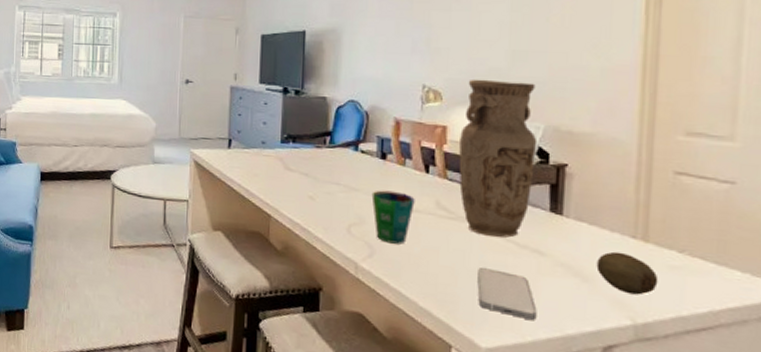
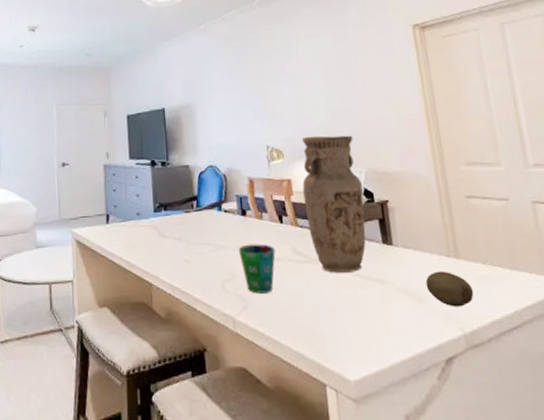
smartphone: present [477,267,537,320] -> none [336,302,390,346]

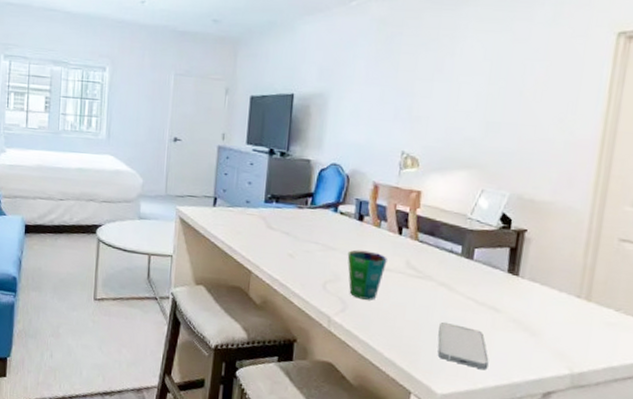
vase: present [301,135,366,273] -> none [428,147,505,296]
smartphone: none [336,302,390,346] -> present [437,321,489,369]
fruit: present [425,271,474,307] -> none [544,309,596,348]

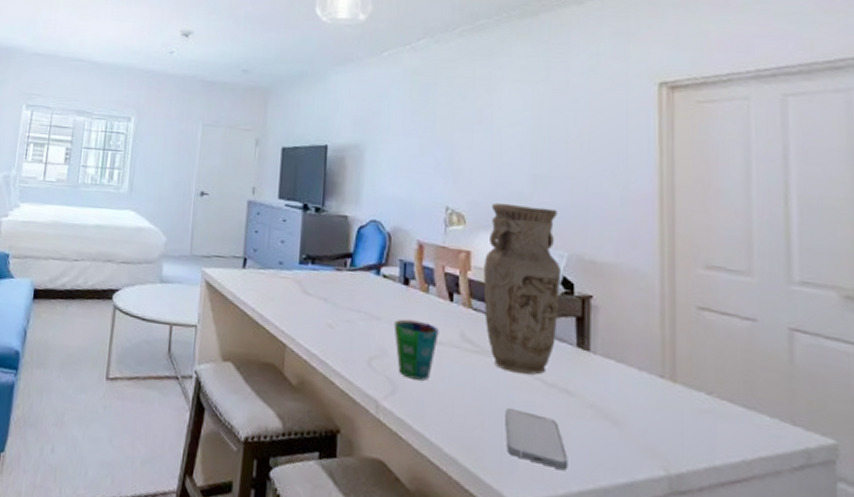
vase: none [428,147,505,296] -> present [483,202,562,375]

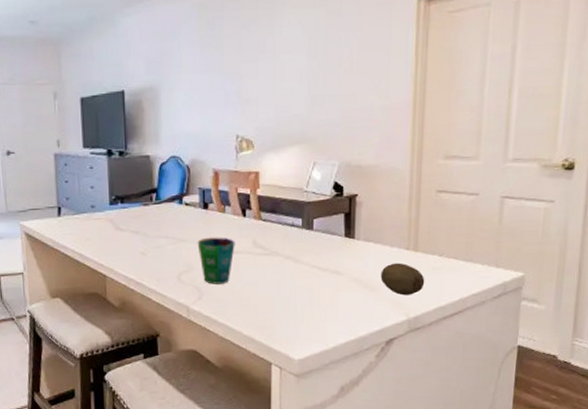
vase: present [483,202,562,375] -> none [270,125,334,265]
smartphone: present [505,407,568,470] -> none [290,292,337,330]
fruit: none [626,392,689,442] -> present [380,262,425,296]

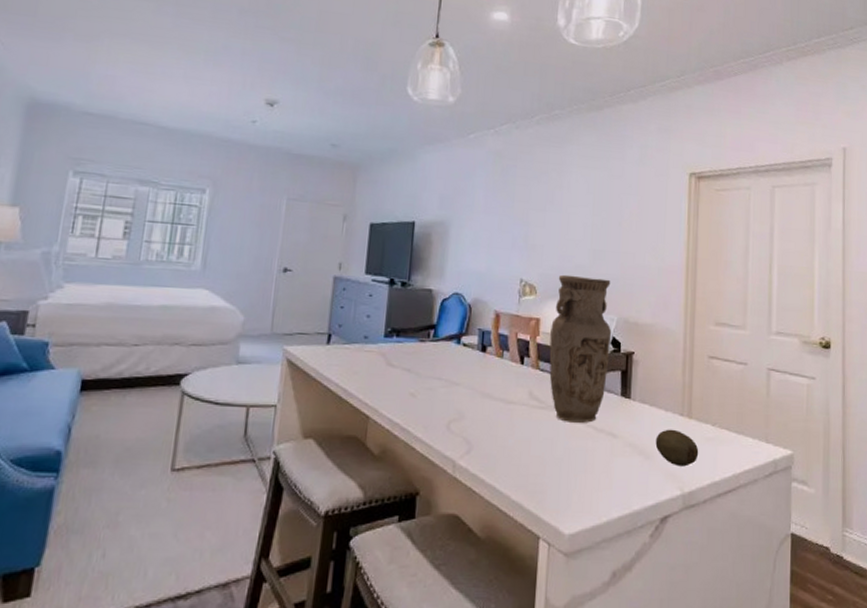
cup: present [197,237,235,284] -> none [471,383,511,438]
vase: none [270,125,334,265] -> present [549,274,612,423]

